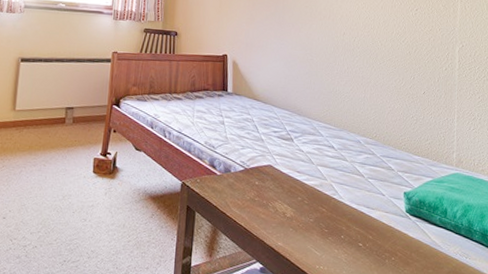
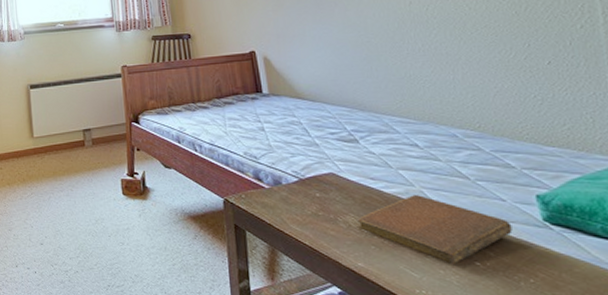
notebook: none [282,187,386,246] -> present [356,195,513,265]

